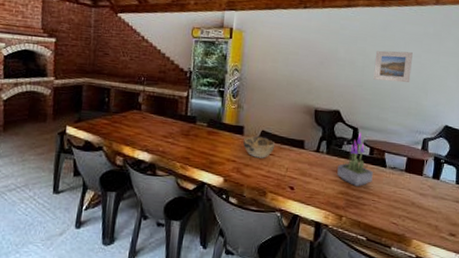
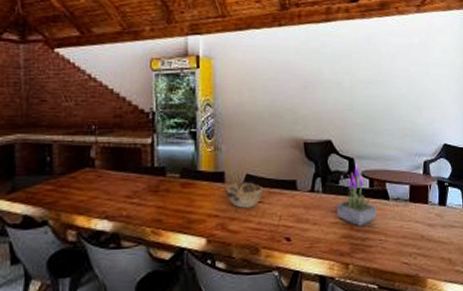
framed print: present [373,50,413,83] -> none [362,66,402,101]

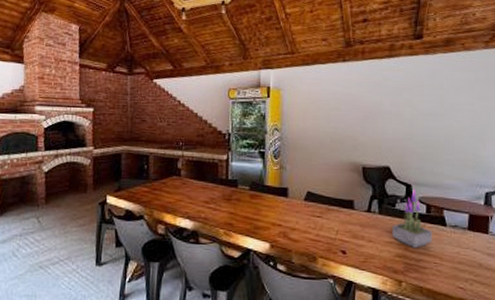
decorative bowl: present [224,182,264,208] -> none [287,198,323,221]

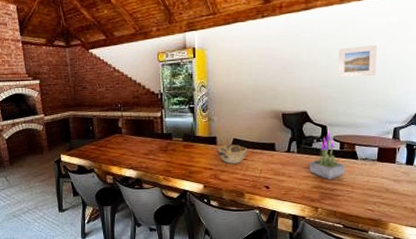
decorative bowl: none [287,198,323,221] -> present [217,144,248,164]
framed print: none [423,100,465,134] -> present [338,45,377,77]

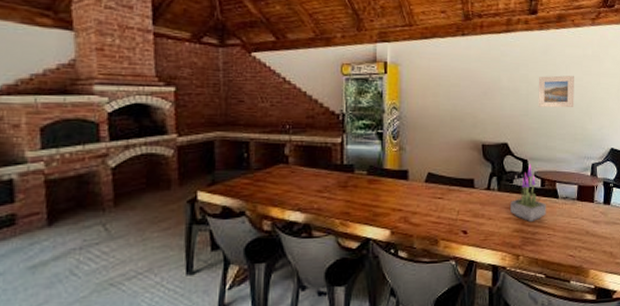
decorative bowl: present [217,144,248,164] -> none [408,180,444,203]

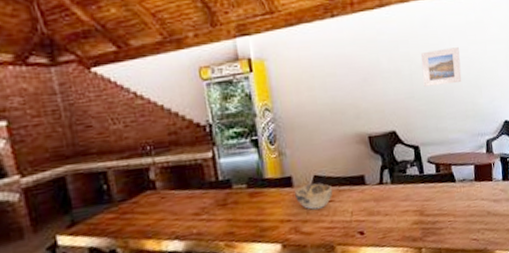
decorative bowl: none [408,180,444,203] -> present [294,182,333,210]
potted plant: present [510,164,546,221] -> none [406,149,445,211]

